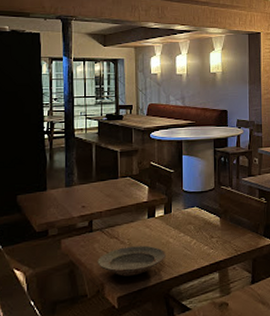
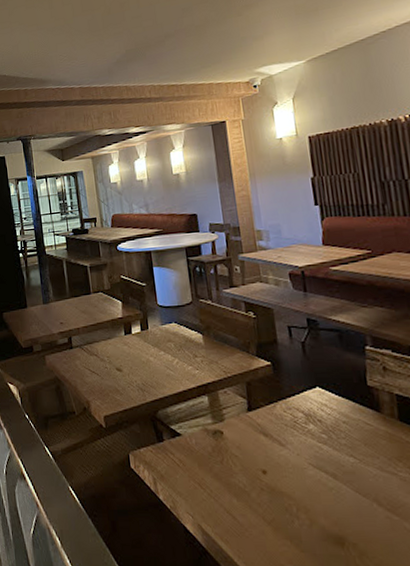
plate: present [97,245,167,277] -> none [80,364,149,395]

